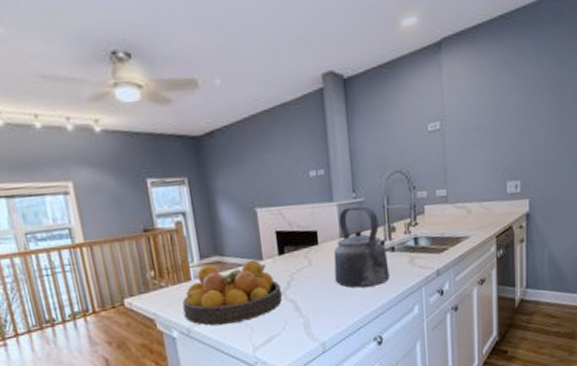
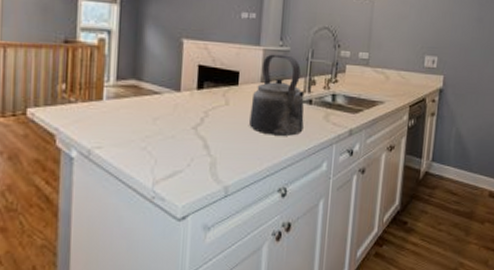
fruit bowl: present [182,259,283,326] -> none [88,86,194,153]

